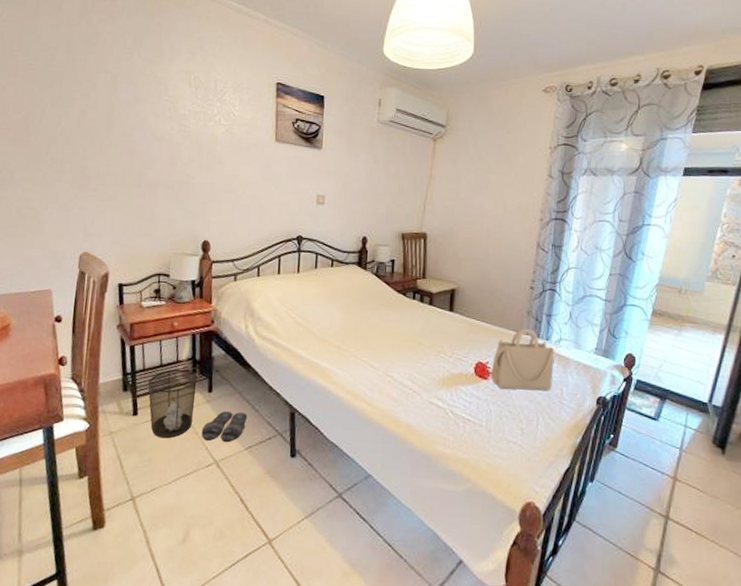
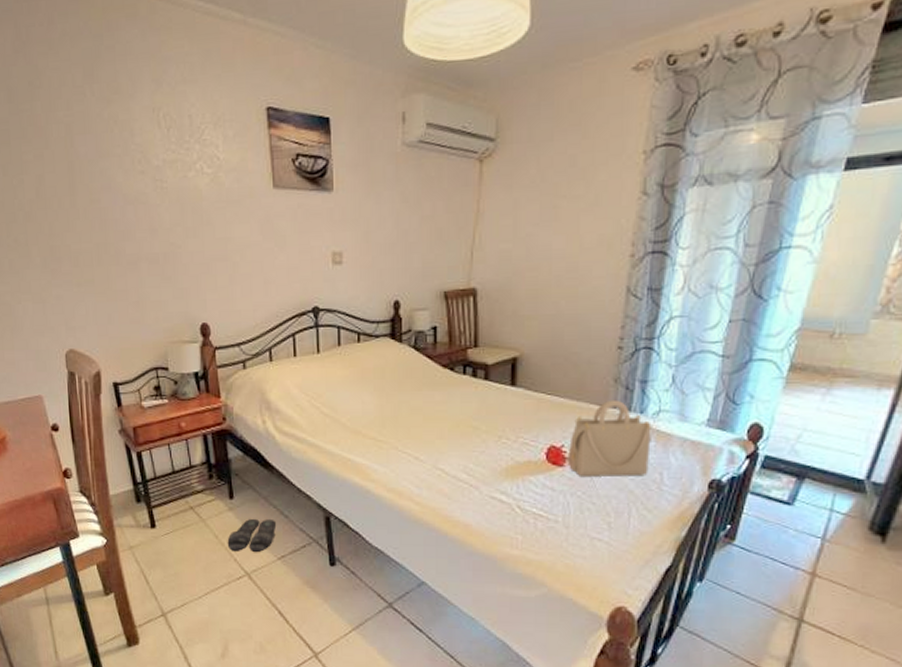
waste bin: present [148,369,198,439] -> none [162,475,216,551]

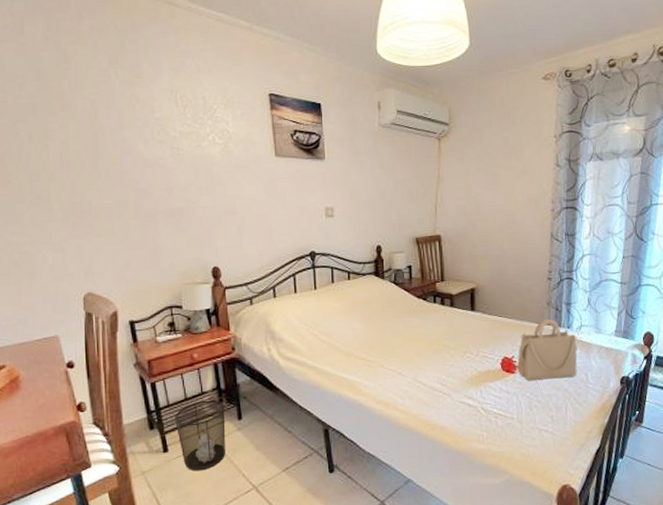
waste bin: none [162,475,216,551] -> present [175,400,226,471]
slippers: present [227,518,276,552] -> none [236,435,280,467]

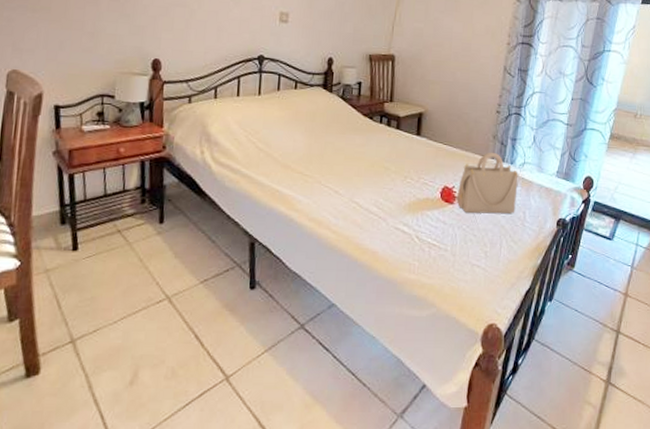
waste bin: present [175,400,226,471] -> none [90,199,147,275]

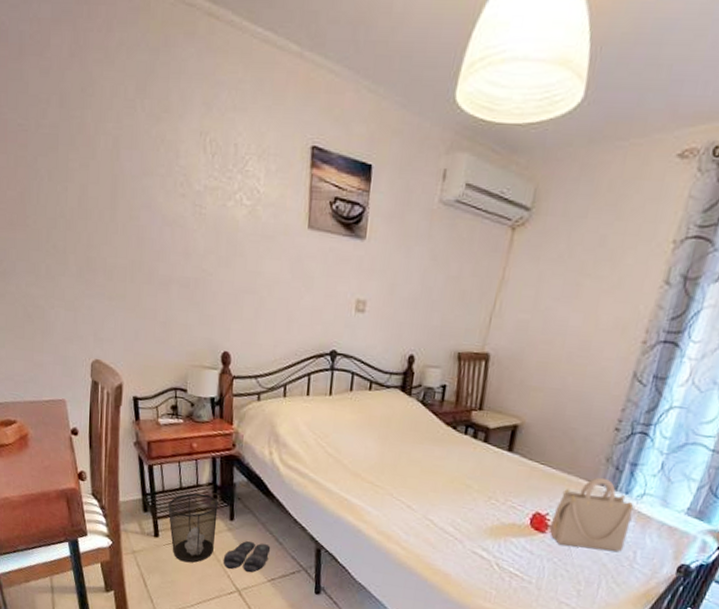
waste bin: none [90,199,147,275] -> present [168,493,218,563]
slippers: none [151,242,202,276] -> present [223,540,270,572]

